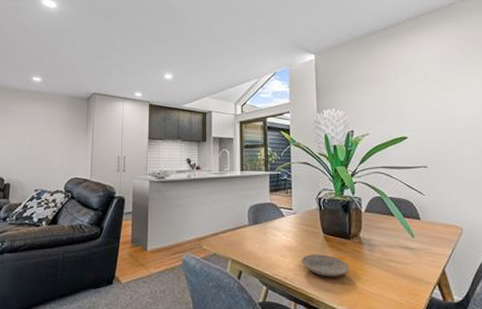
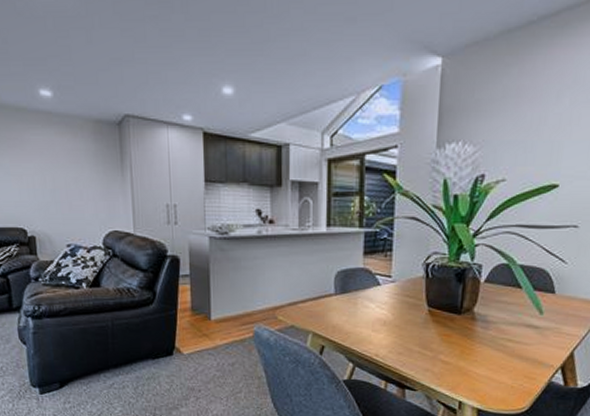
plate: present [302,254,350,277] -> none [398,330,456,356]

